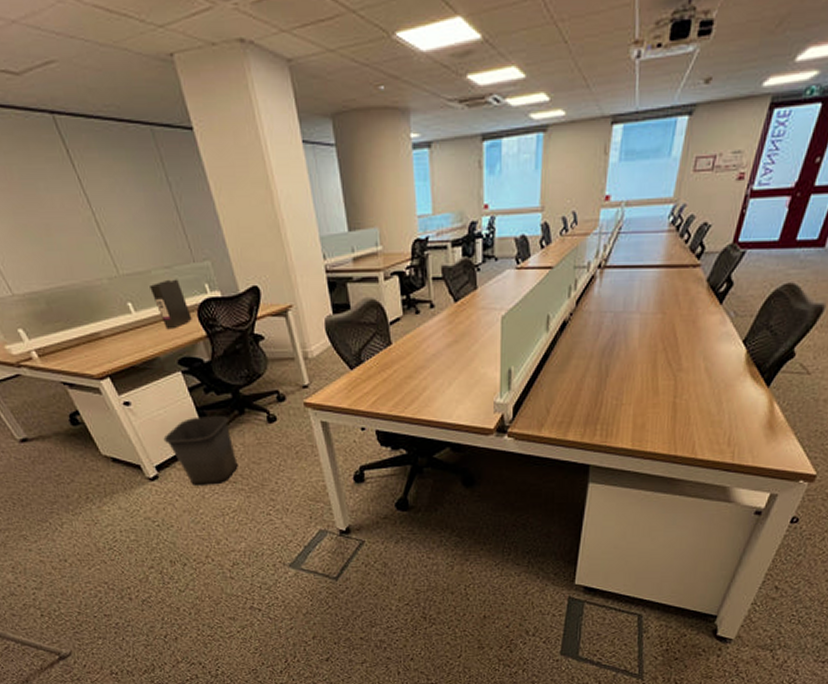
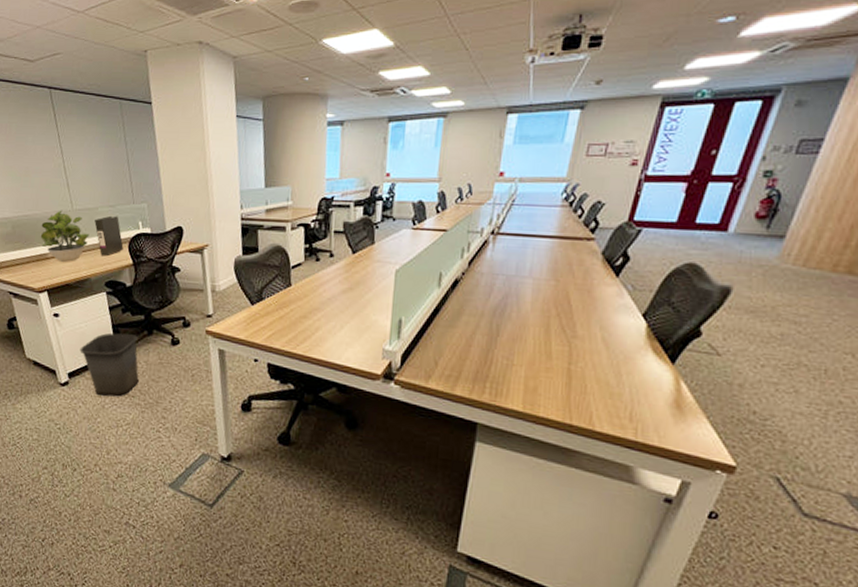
potted plant: none [83,276,147,340] -> present [40,210,90,262]

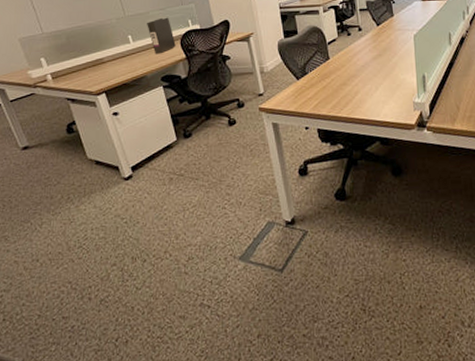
potted plant: present [40,210,90,262] -> none [95,17,143,64]
waste bin: present [79,333,139,397] -> none [141,121,201,183]

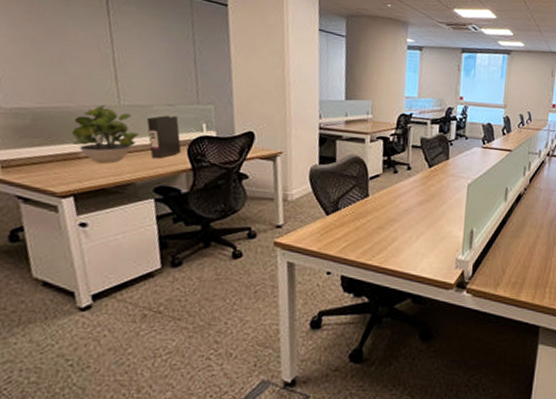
potted plant: none [95,17,143,64] -> present [71,104,139,164]

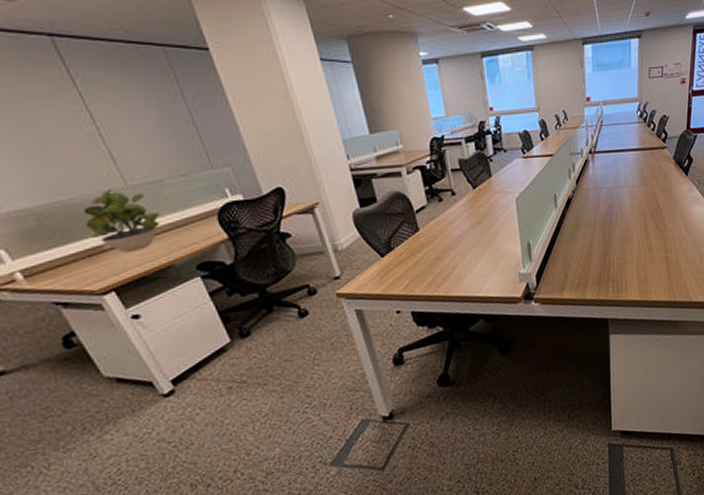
binder: present [147,115,182,159] -> none [163,186,212,236]

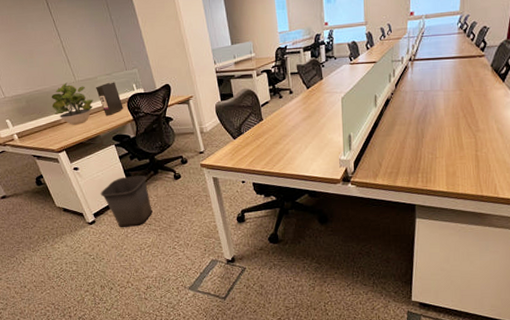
binder: none [163,186,212,236] -> present [96,82,124,116]
waste bin: none [180,316,268,395] -> present [100,176,153,227]

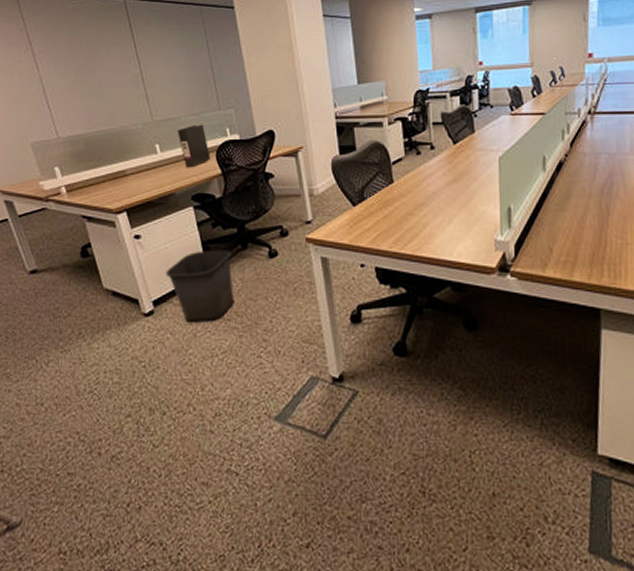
potted plant: present [51,82,93,125] -> none [117,122,172,178]

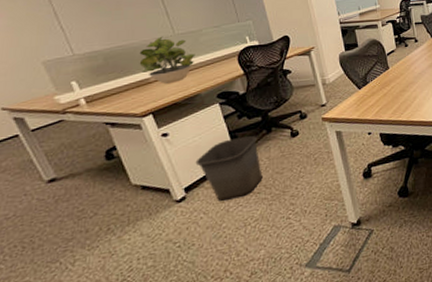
potted plant: none [117,122,172,178] -> present [139,36,195,84]
binder: present [177,124,211,168] -> none [200,34,233,72]

